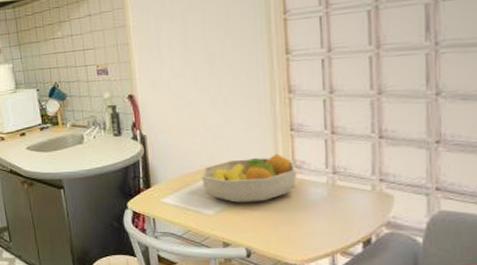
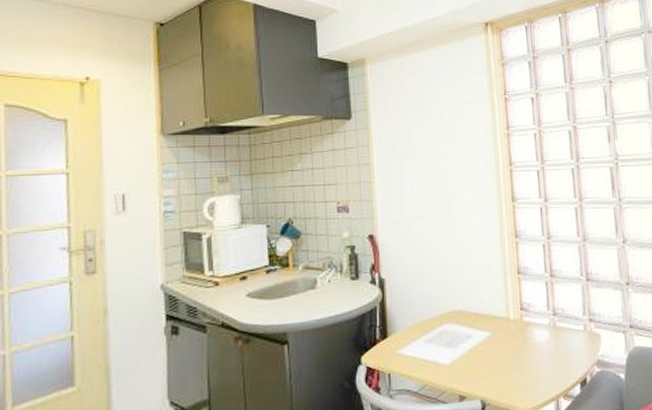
fruit bowl: present [201,153,297,203] -> none [438,296,525,350]

